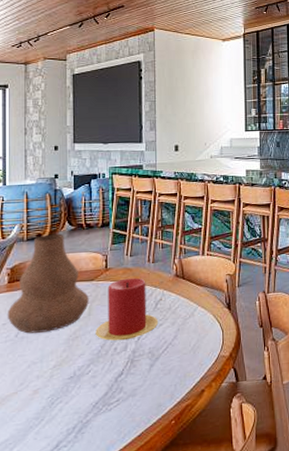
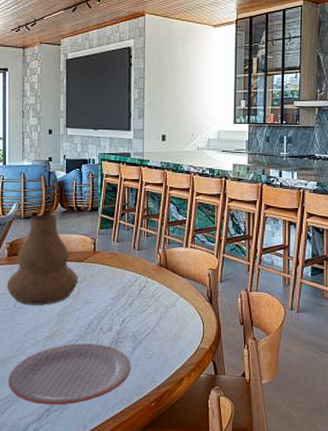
plate: none [8,366,149,442] -> present [8,343,131,405]
candle: present [96,277,159,341] -> none [84,263,142,322]

